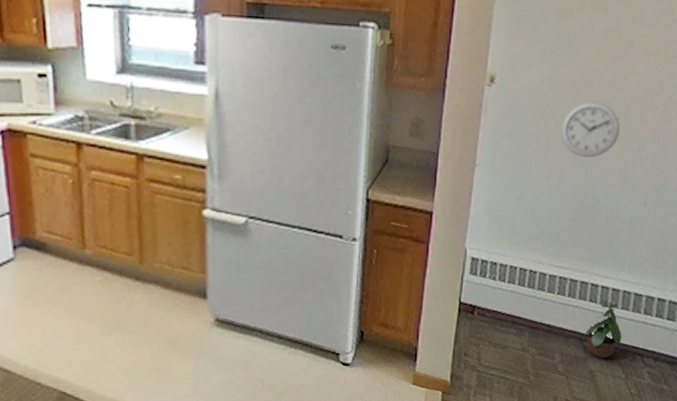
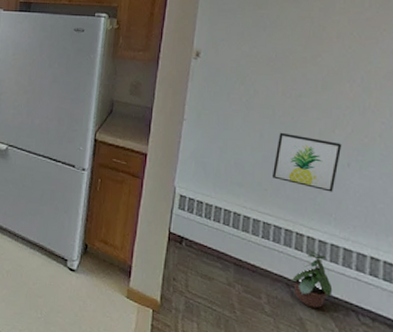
wall clock: present [560,101,621,157] -> none [260,73,318,120]
wall art: none [570,173,641,236] -> present [271,132,342,192]

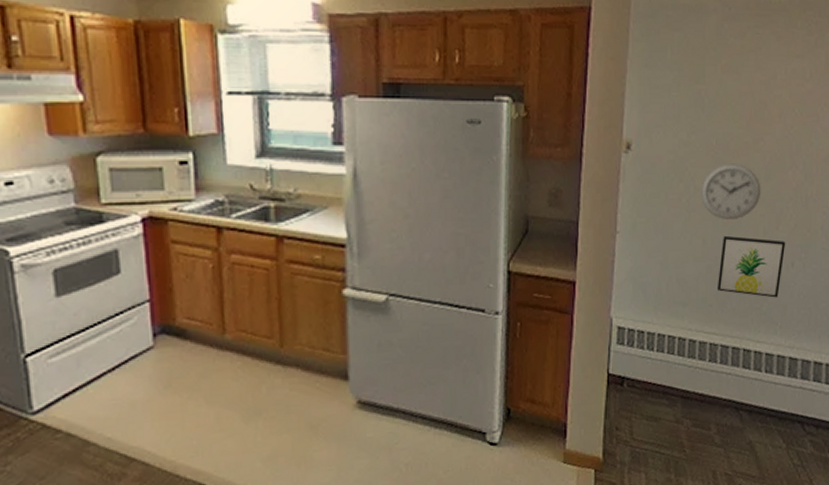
wall clock: none [260,73,318,120] -> present [701,163,761,219]
potted plant: present [291,249,333,308] -> none [740,365,780,428]

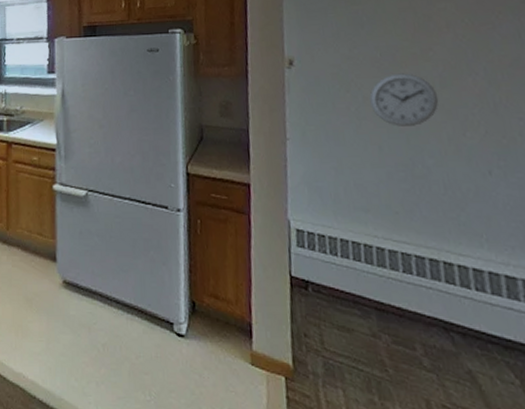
wall art: present [716,235,786,298] -> none [400,142,479,208]

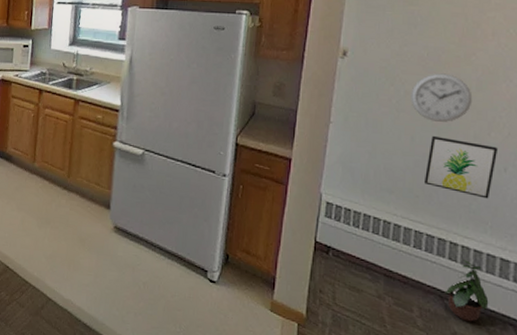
wall art: none [400,142,479,208] -> present [423,135,499,199]
potted plant: none [448,281,503,356] -> present [445,260,489,322]

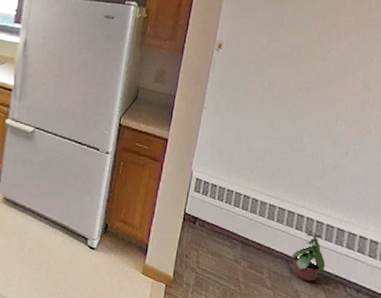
wall clock: present [411,73,473,122] -> none [273,67,325,111]
wall art: present [423,135,499,199] -> none [279,122,343,178]

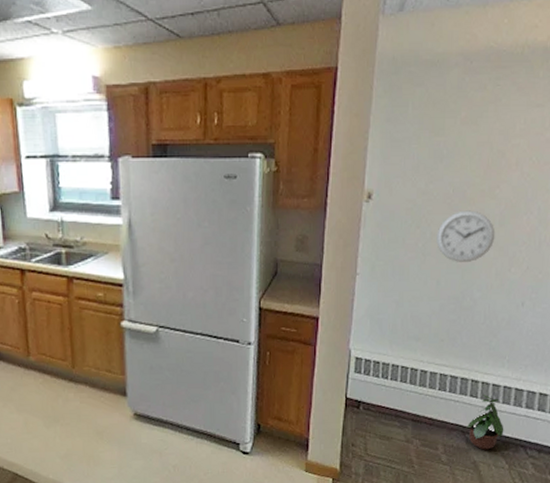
wall clock: none [273,67,325,111] -> present [436,210,495,262]

